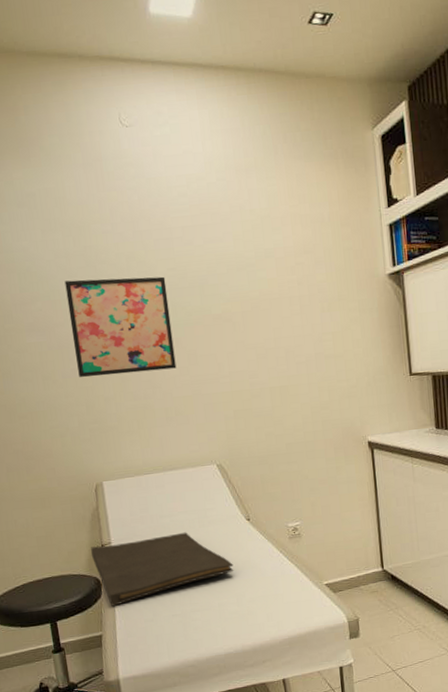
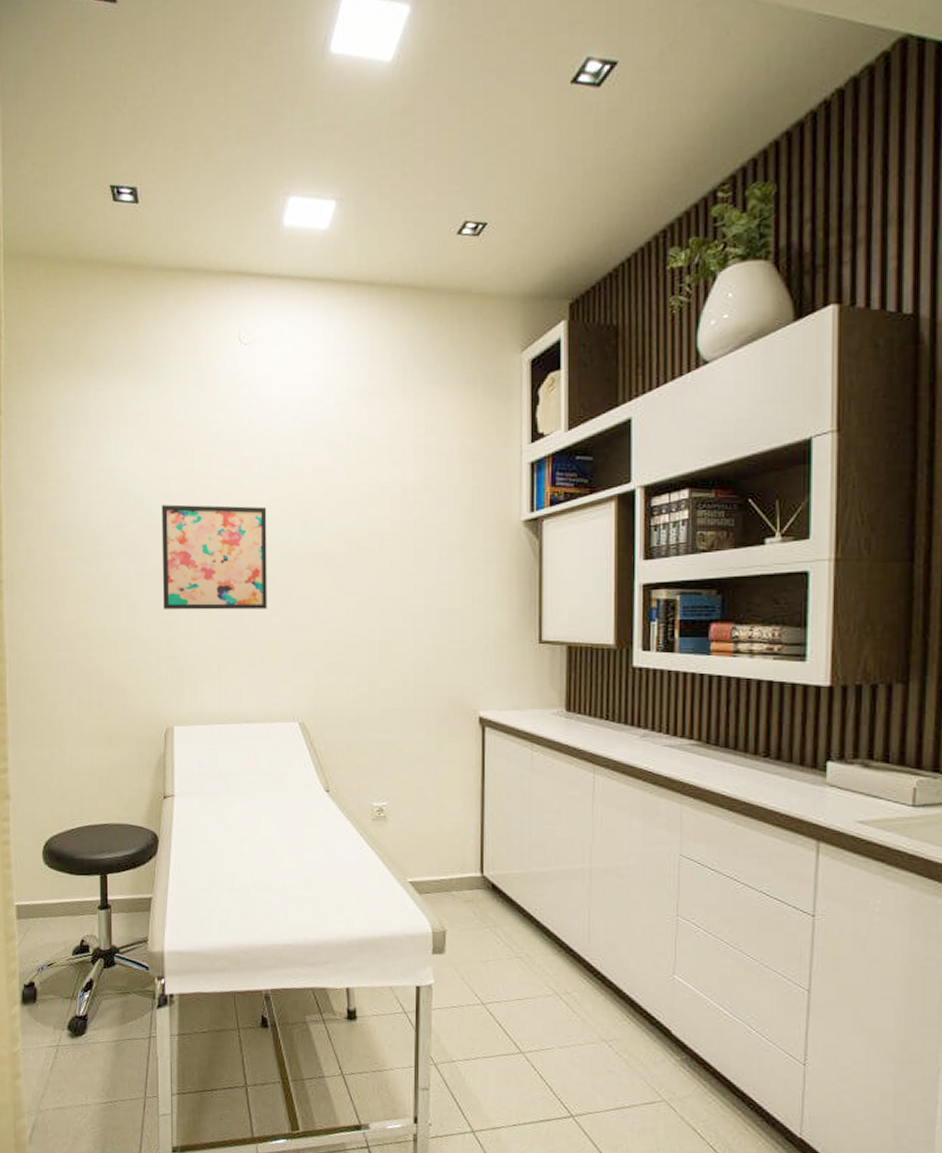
hand towel: present [91,532,234,606] -> none [152,795,305,868]

